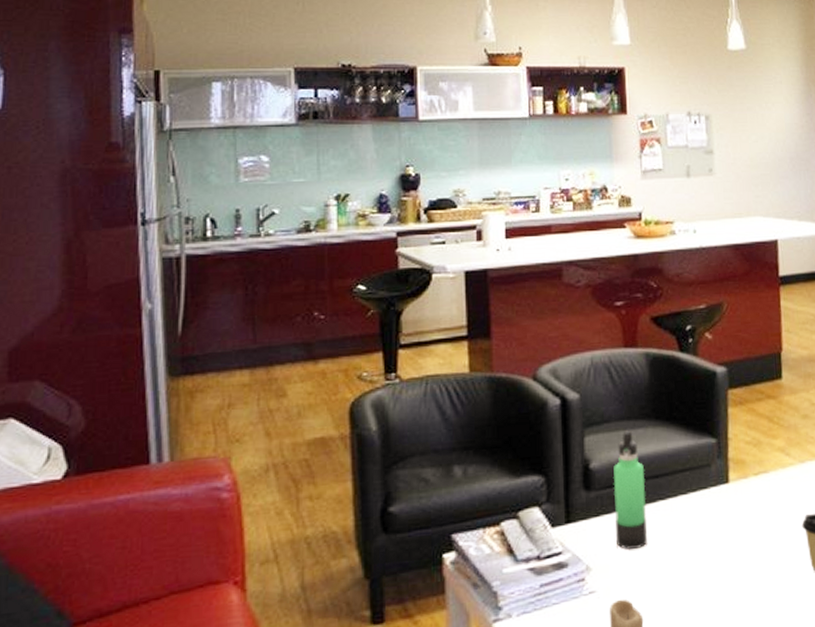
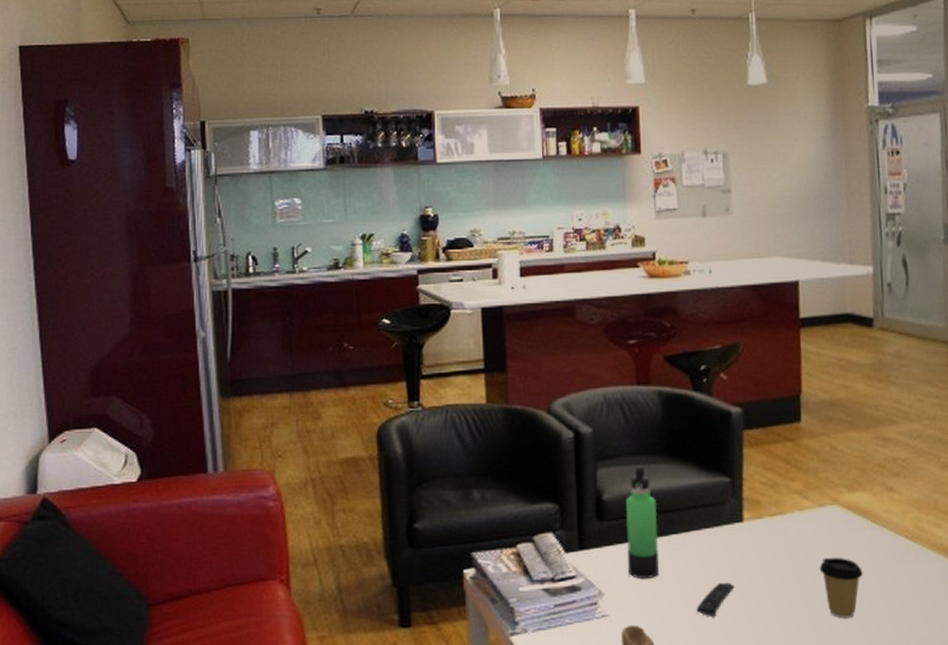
remote control: none [684,546,721,584] -> present [696,582,734,617]

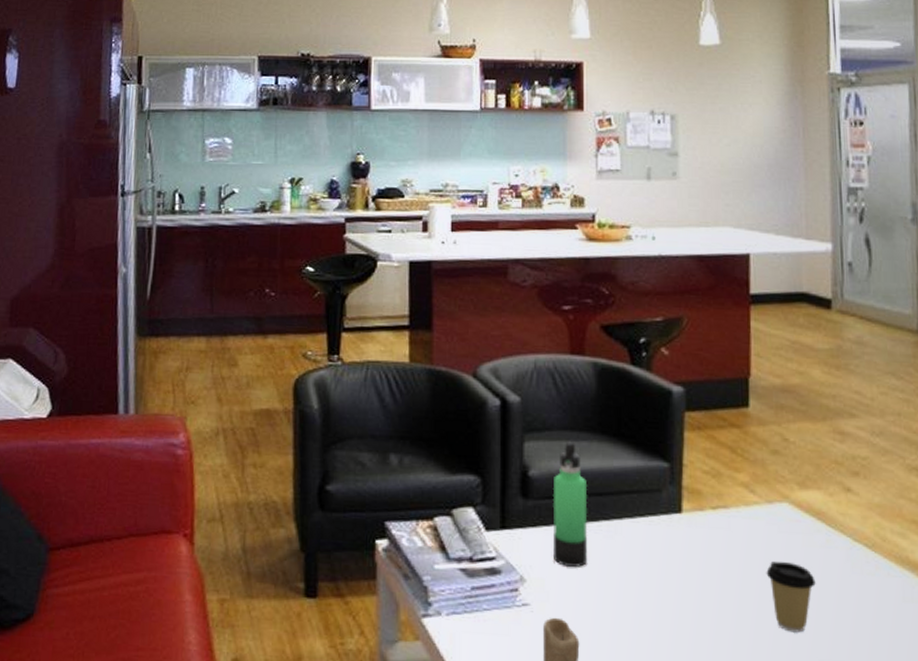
remote control: present [696,582,734,617] -> none [626,578,670,617]

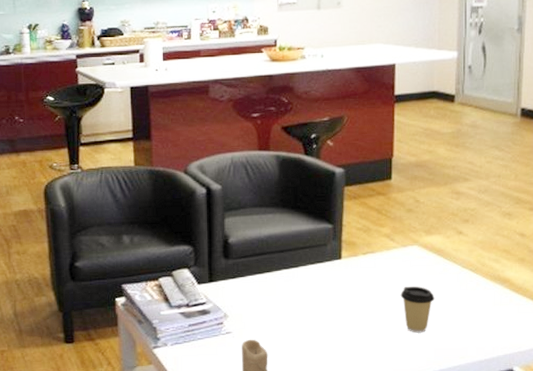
thermos bottle: present [554,441,588,568] -> none [248,215,273,305]

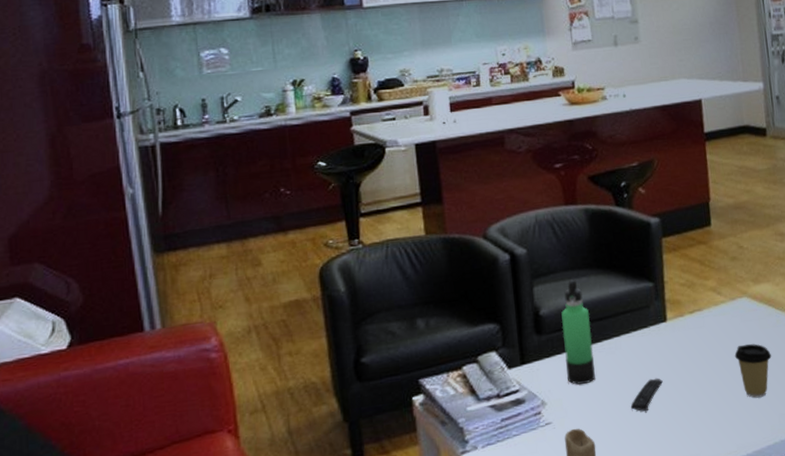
thermos bottle: none [248,215,273,305] -> present [561,279,595,386]
remote control: none [301,306,332,333] -> present [630,377,663,412]

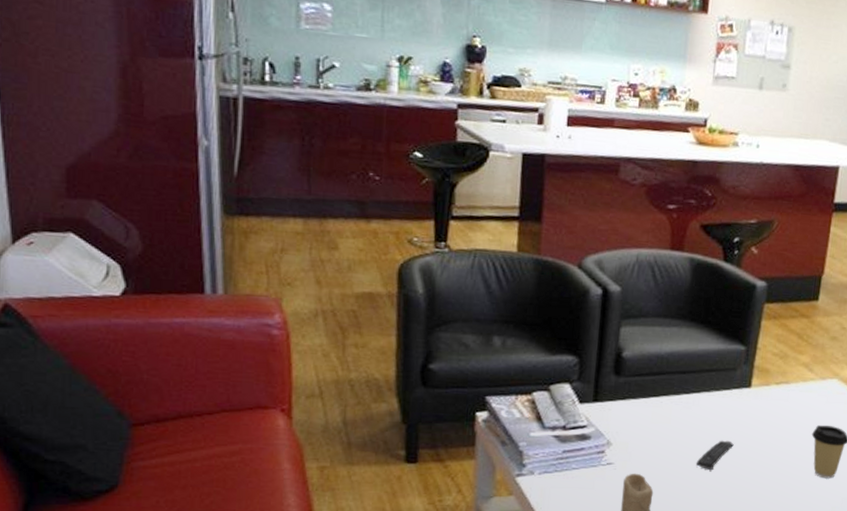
thermos bottle: present [561,279,595,386] -> none [638,327,674,433]

